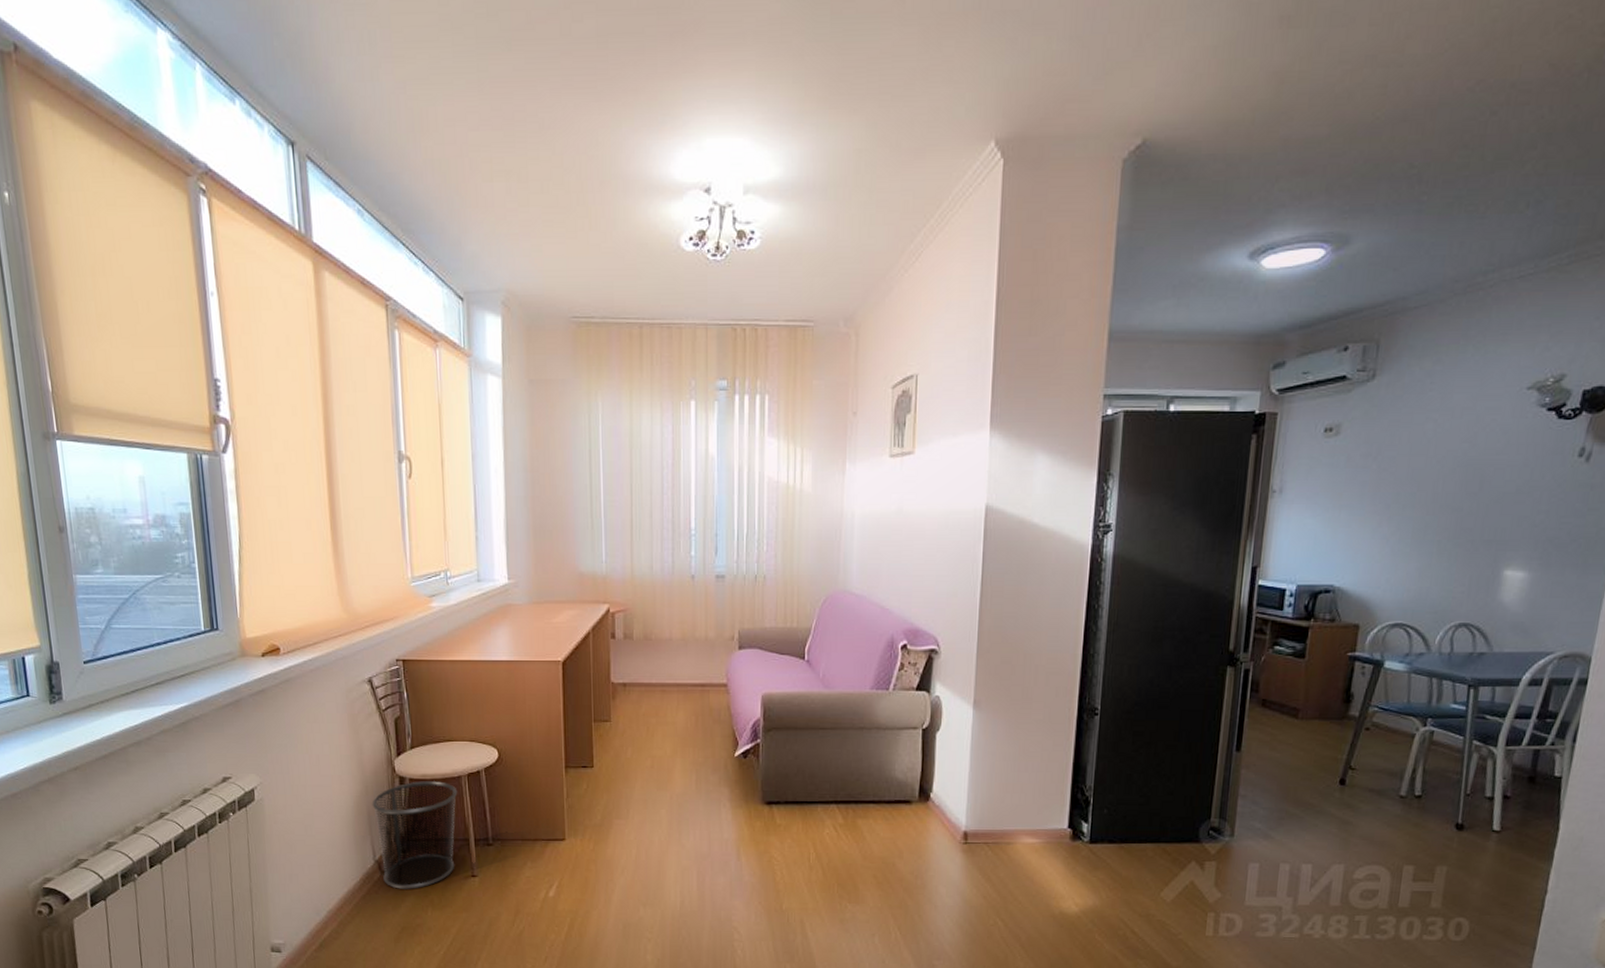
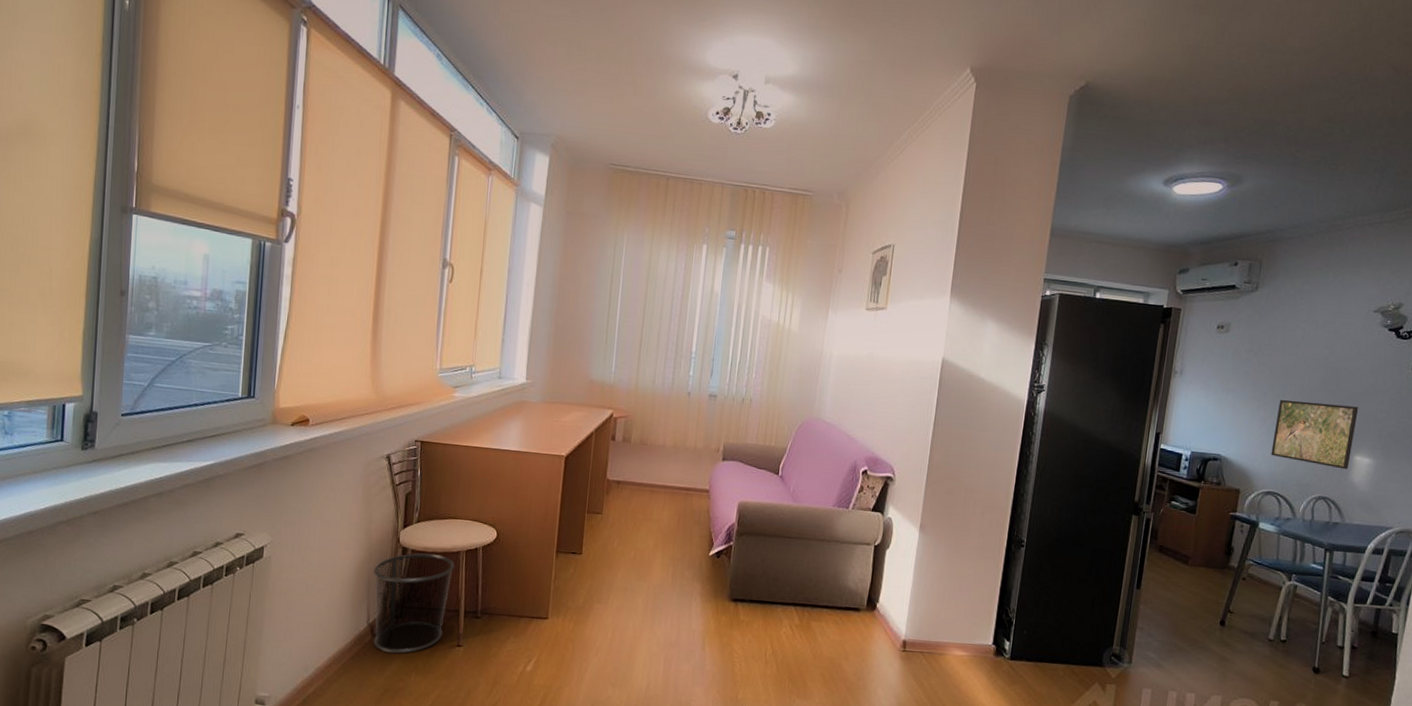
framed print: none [1397,510,1509,588] -> present [1271,399,1359,470]

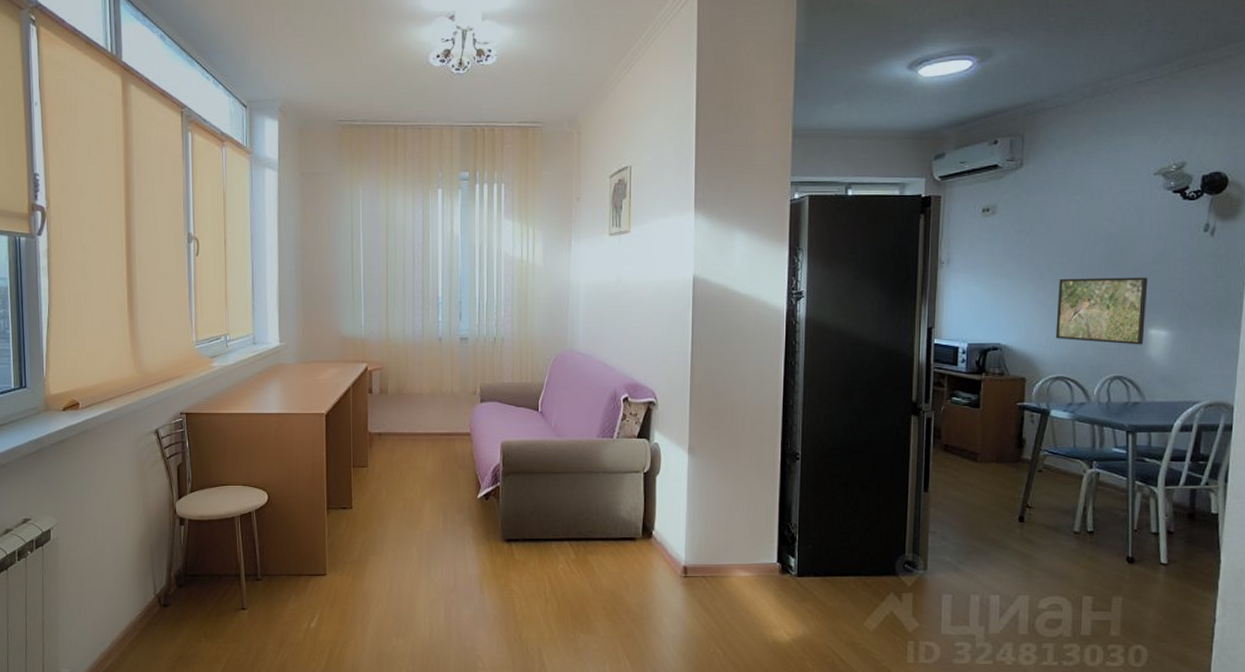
waste bin: present [373,553,455,654] -> none [154,522,231,621]

